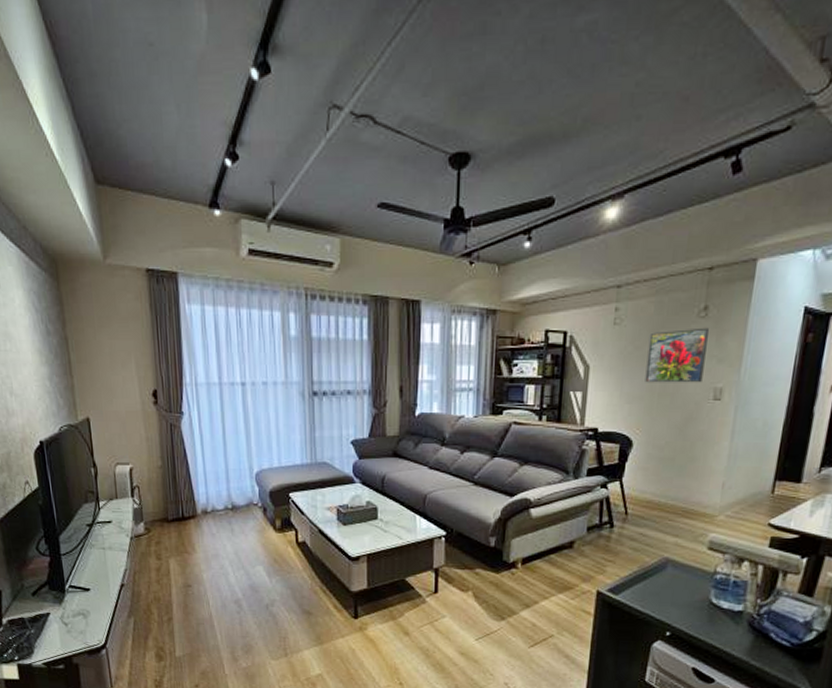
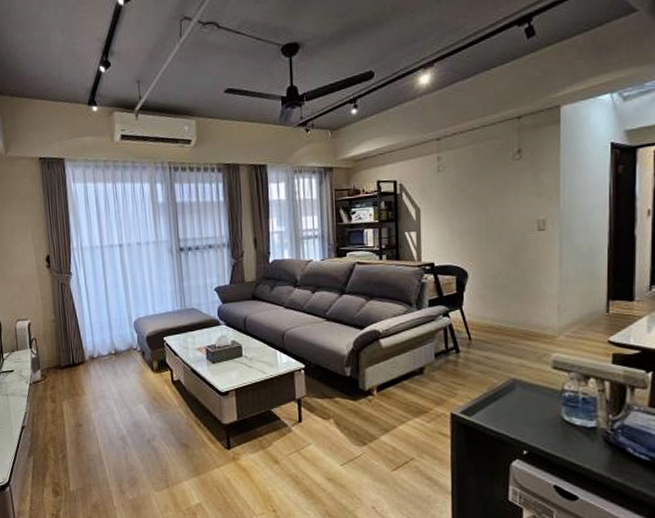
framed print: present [645,327,709,383] -> none [471,167,525,220]

